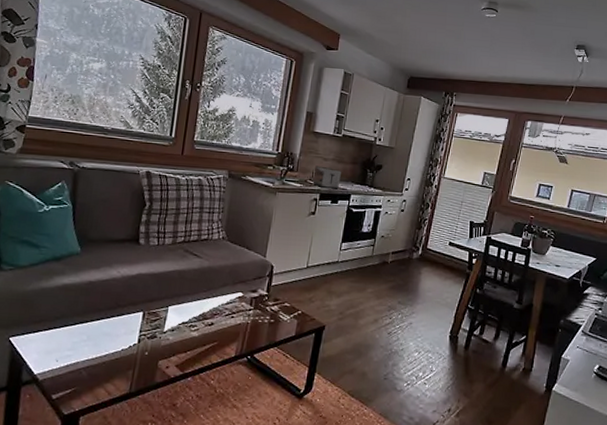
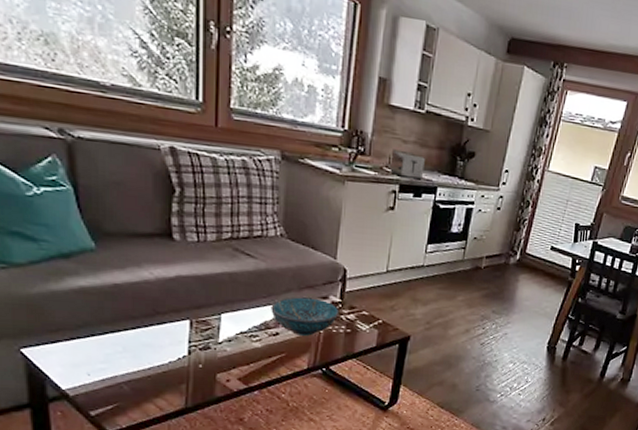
decorative bowl: none [209,291,266,326] -> present [271,297,340,336]

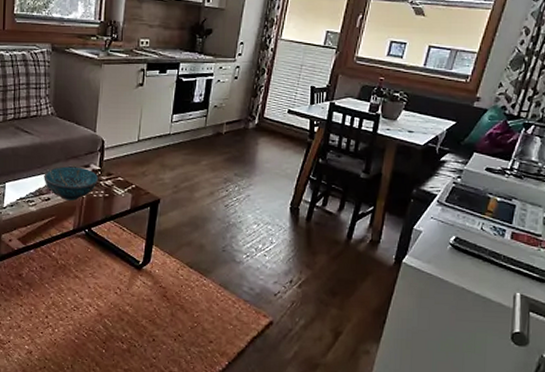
toaster: present [390,149,425,180] -> none [139,33,168,58]

